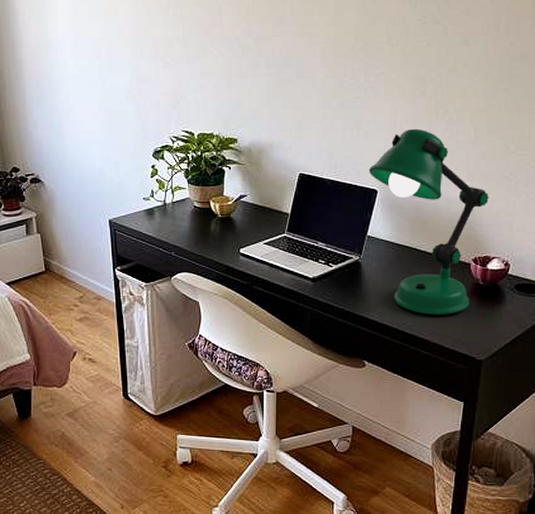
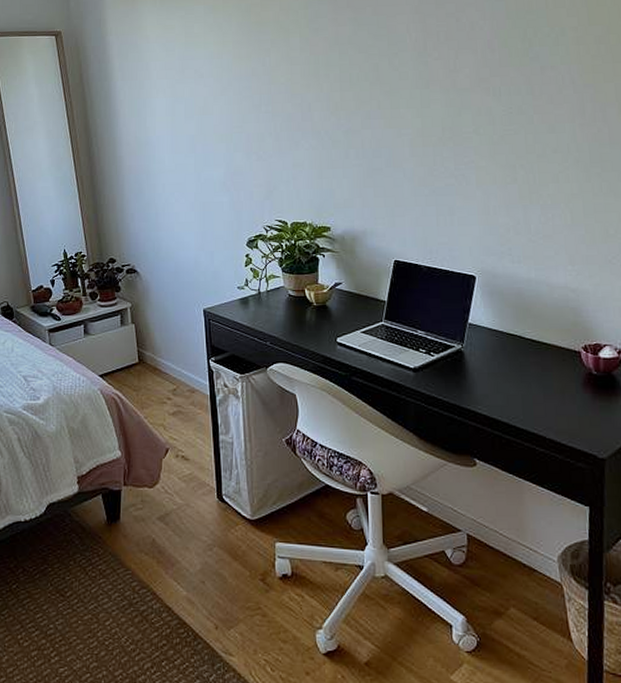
desk lamp: present [368,128,489,315] -> none [464,214,593,408]

